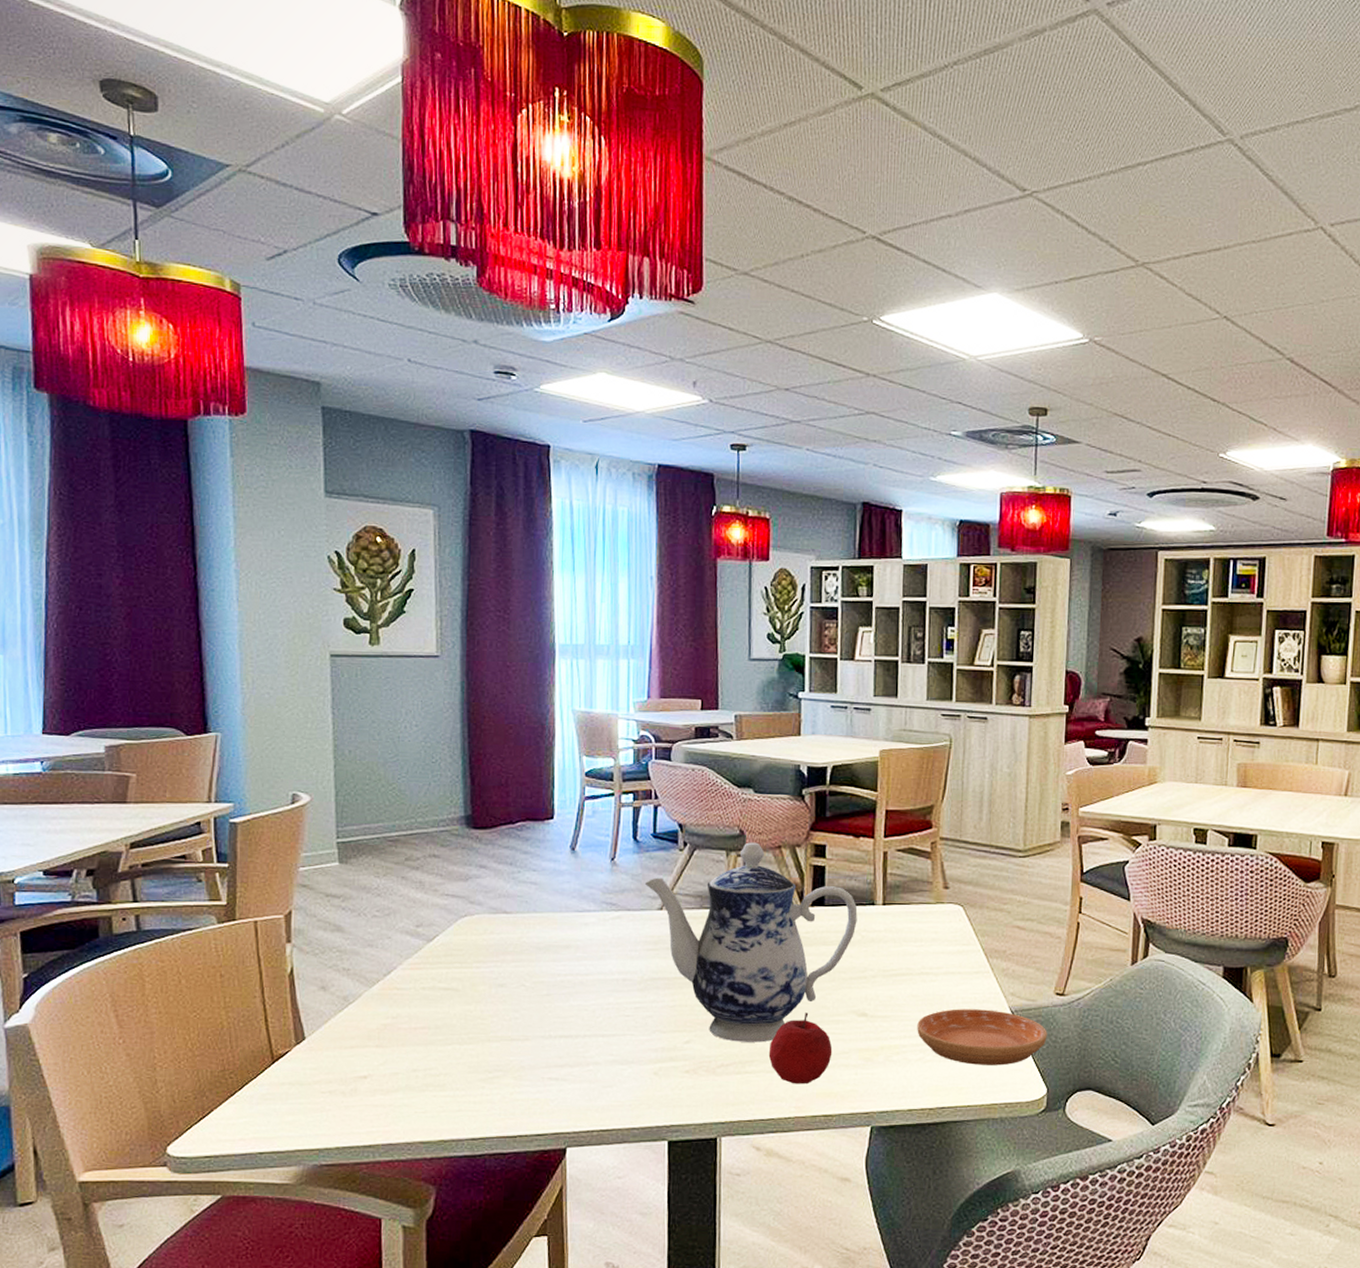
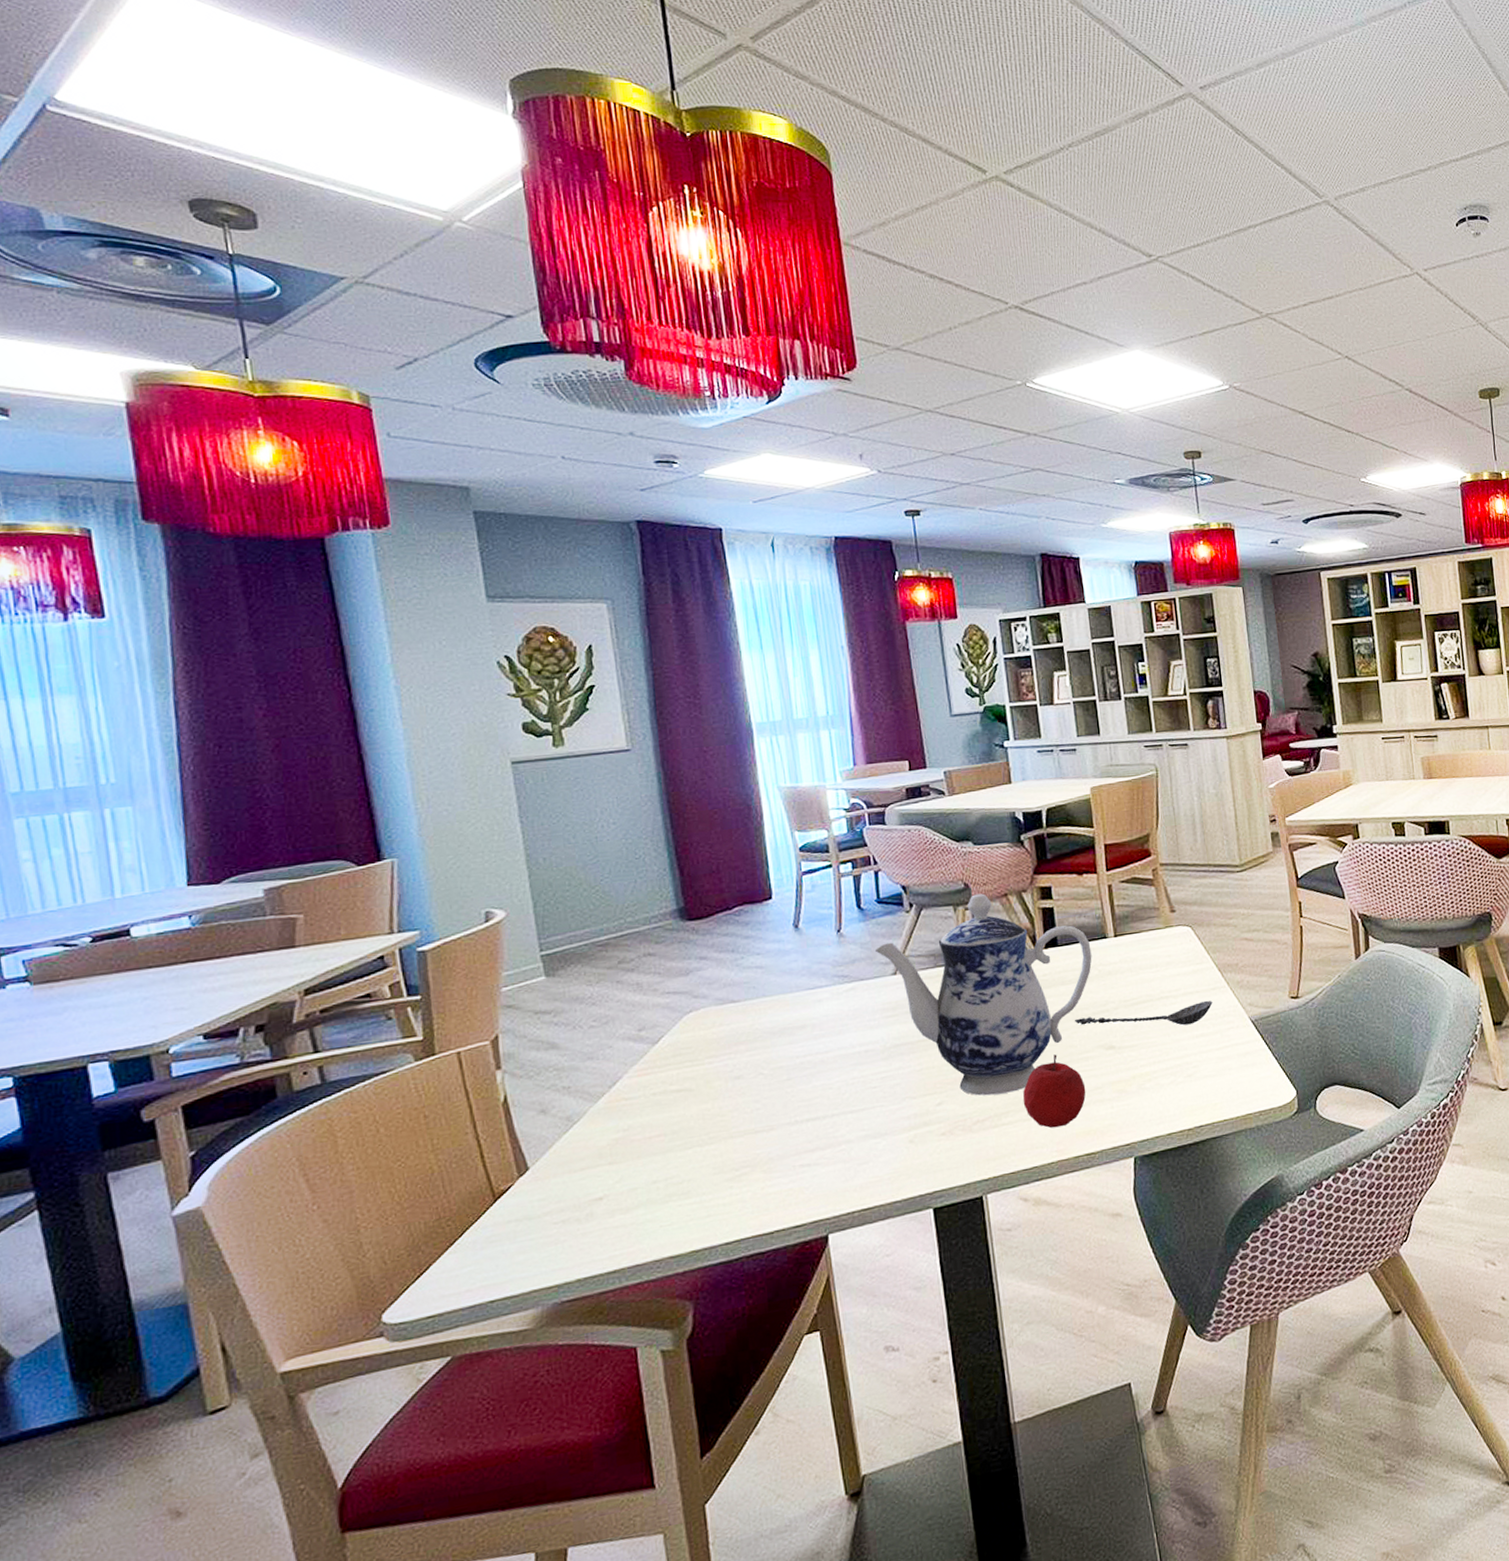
spoon: none [831,981,974,1005] -> present [1075,1000,1213,1026]
saucer: present [917,1009,1047,1066] -> none [1164,1022,1289,1080]

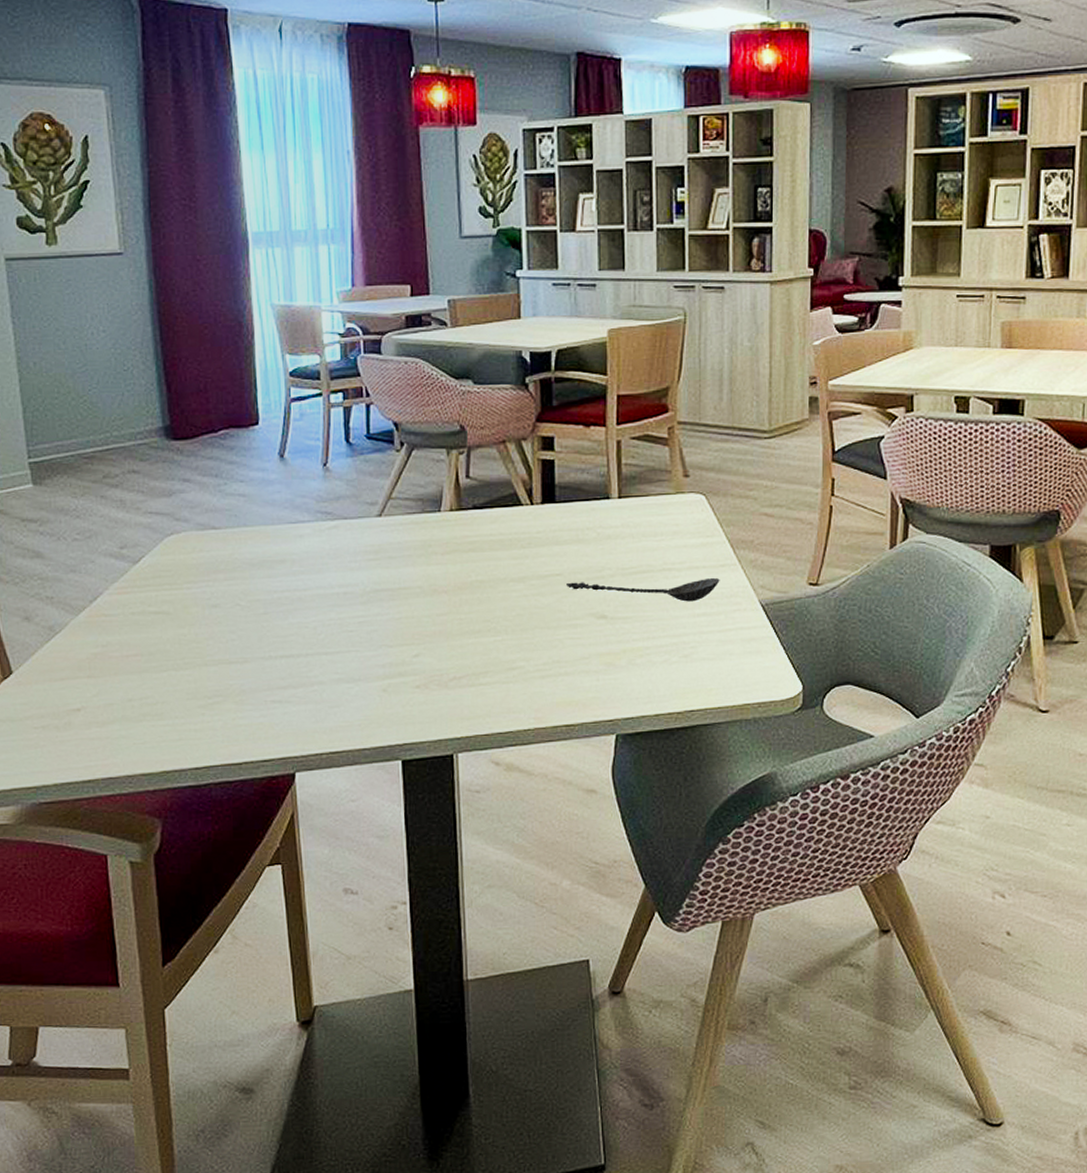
teapot: present [874,893,1092,1096] -> none [360,438,592,653]
apple: present [1023,1054,1086,1128] -> none [503,618,571,694]

